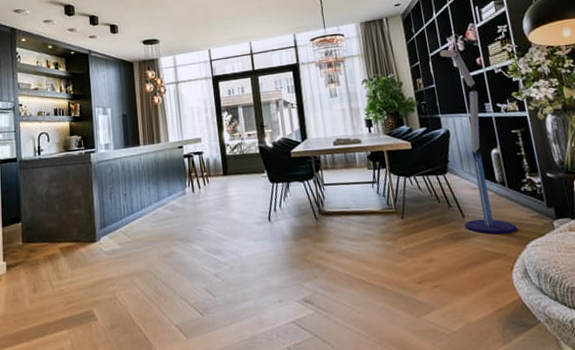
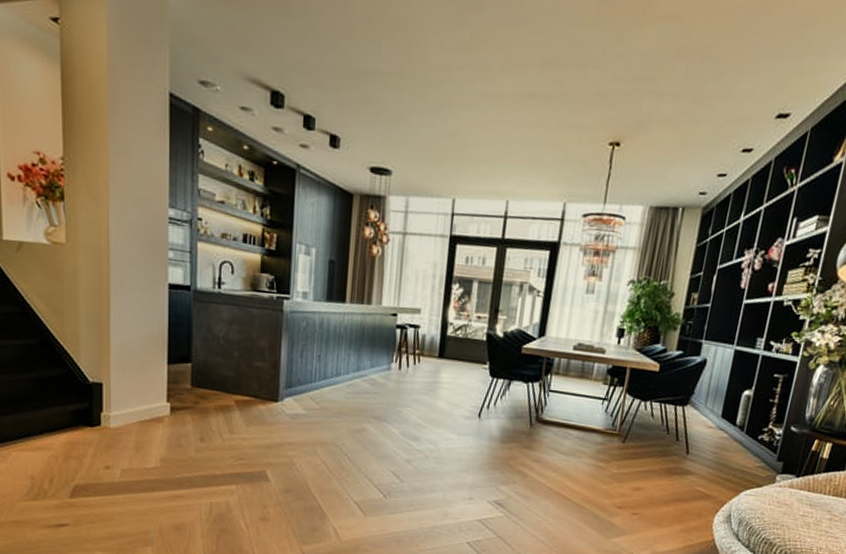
floor lamp: present [439,49,518,235] -> none [684,264,757,479]

